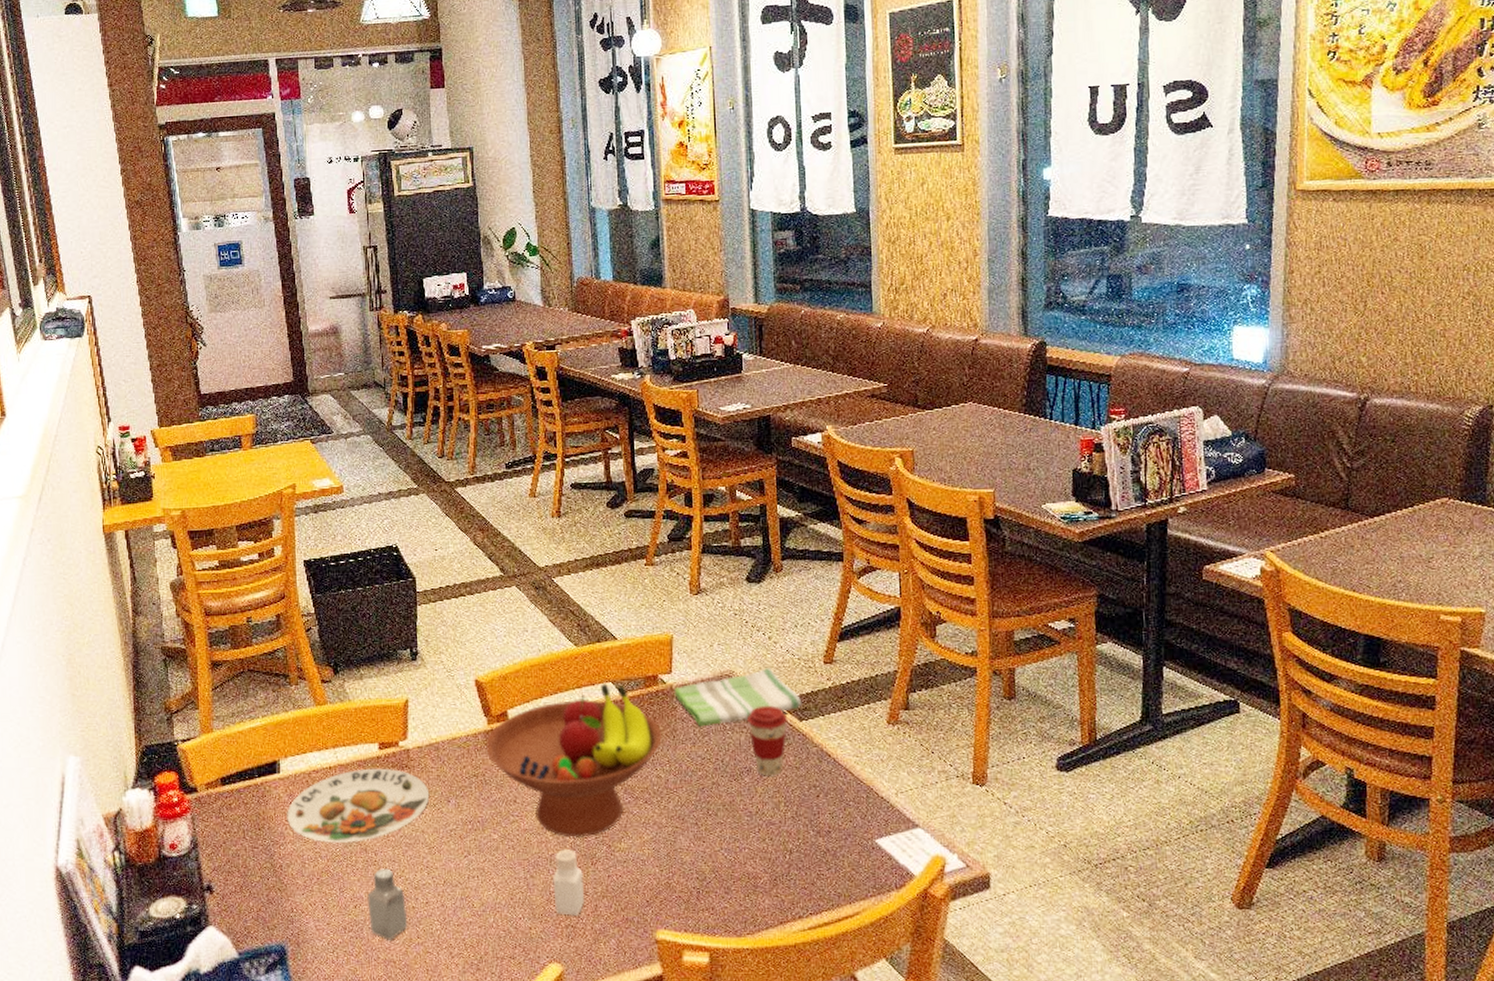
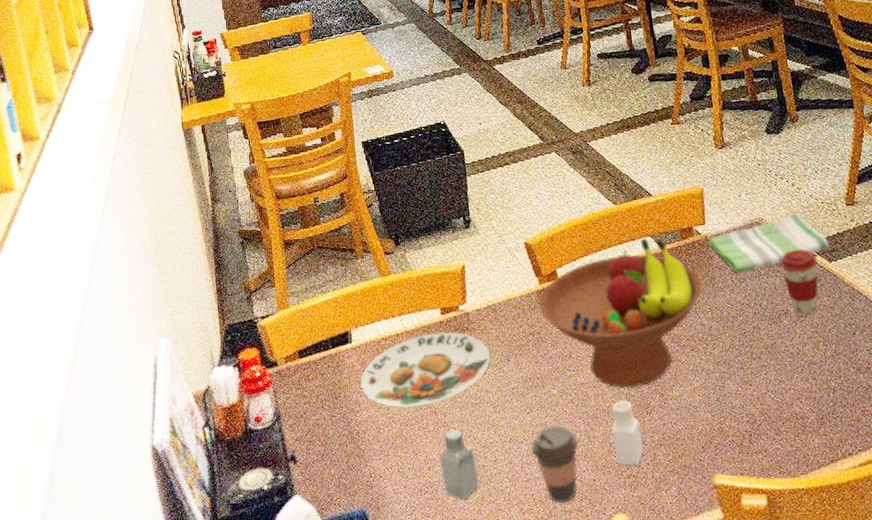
coffee cup: none [465,871,517,949] -> present [530,426,579,503]

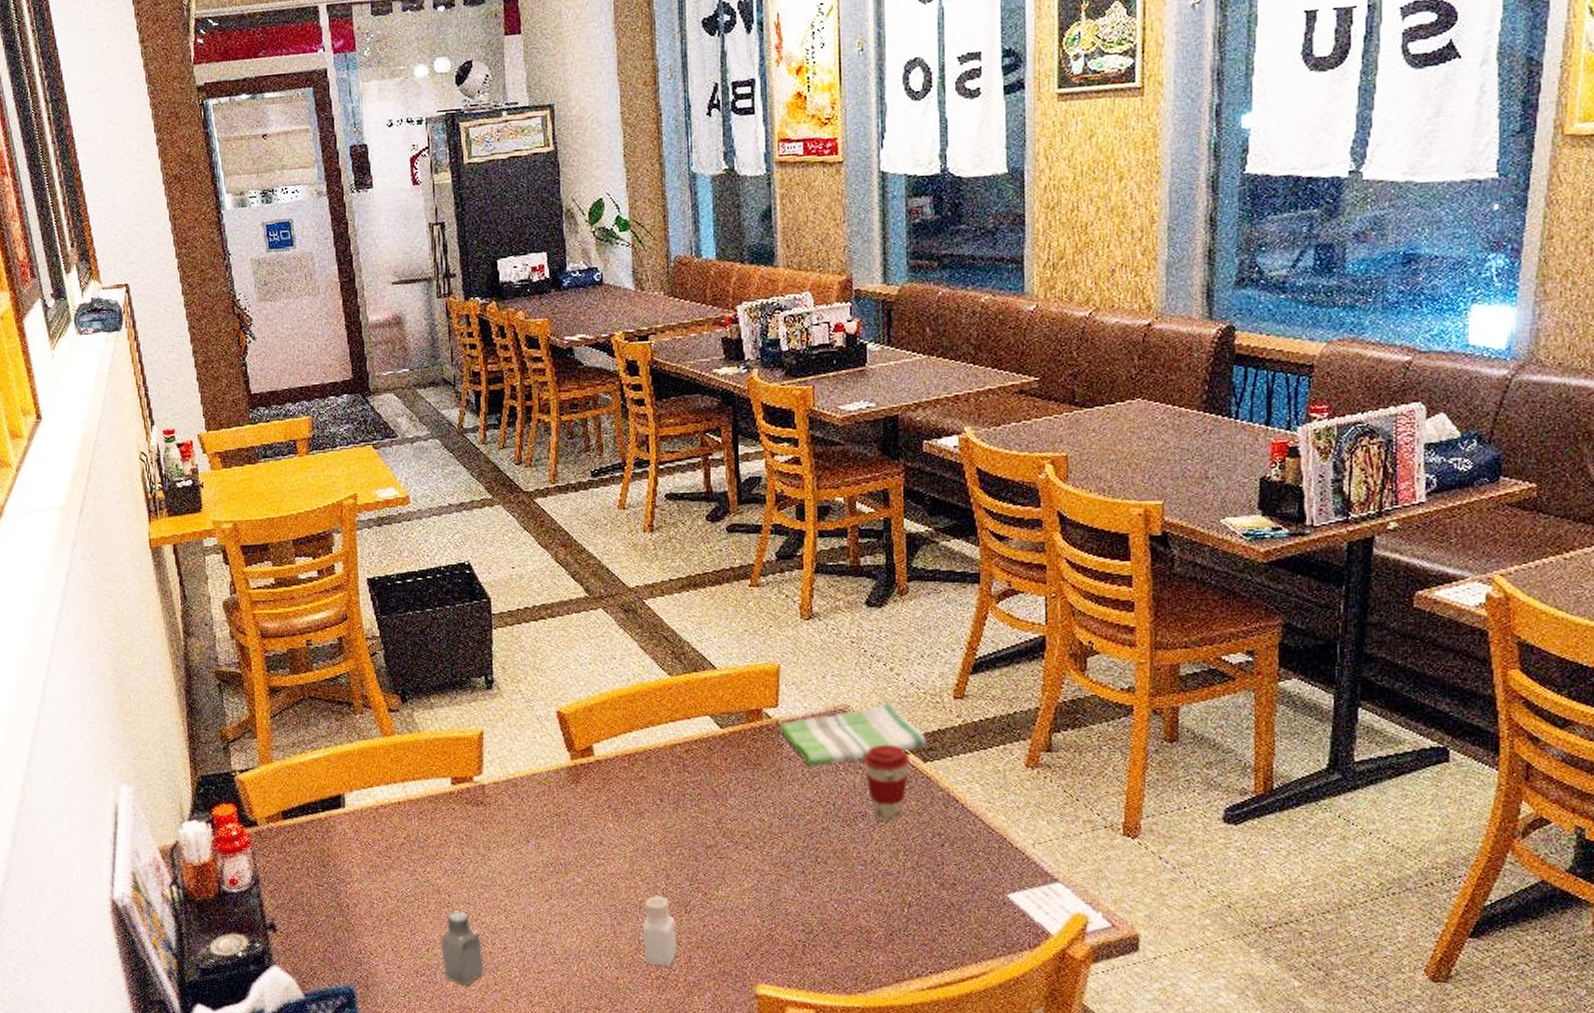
plate: present [360,332,491,408] -> none [353,804,508,884]
coffee cup: present [530,426,579,503] -> none [546,917,602,999]
fruit bowl: present [539,238,702,389] -> none [569,717,765,884]

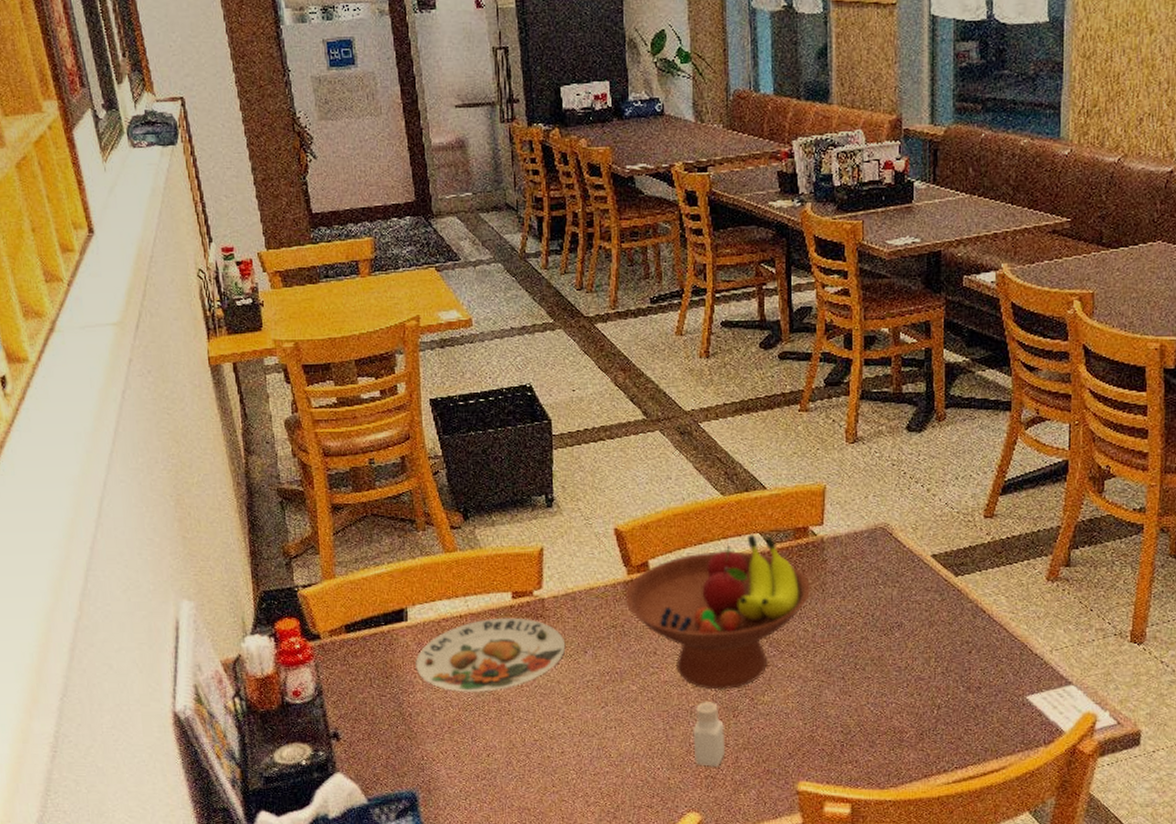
plate: none [353,804,508,884] -> present [415,617,566,693]
saltshaker: present [440,911,485,986] -> none [500,718,543,788]
fruit bowl: none [569,717,765,884] -> present [625,535,810,690]
dish towel: present [780,703,927,766] -> none [825,521,959,580]
coffee cup: present [864,744,909,822] -> none [901,560,942,632]

